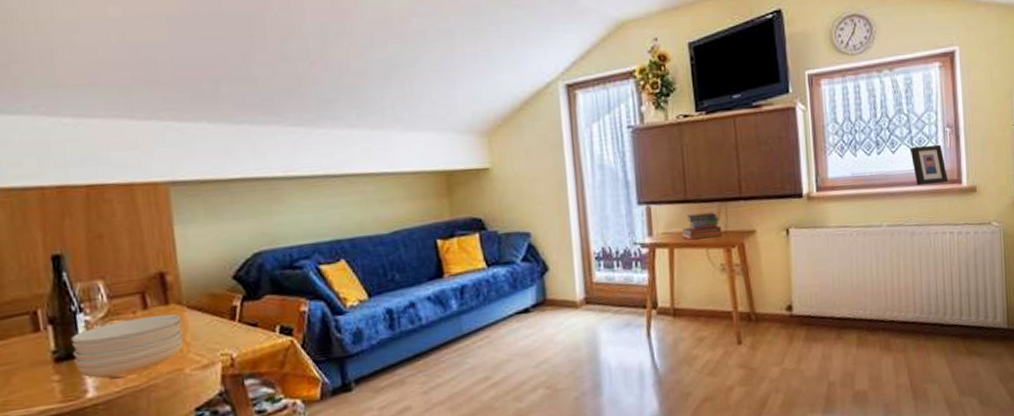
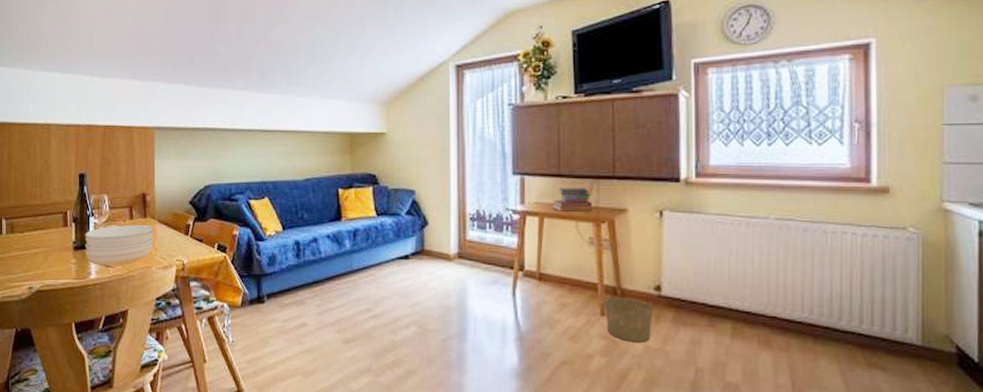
basket: none [739,322,787,367] -> present [603,298,653,343]
picture frame: present [909,144,948,186] -> none [807,139,853,181]

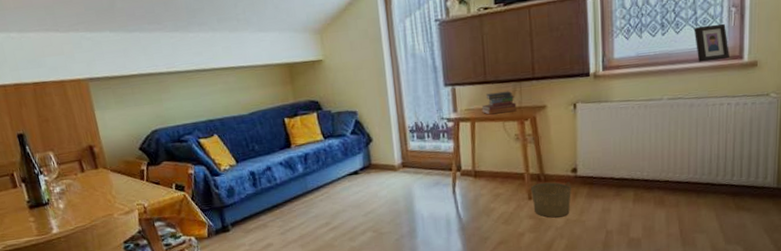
bowl: present [84,224,153,268] -> none [37,175,111,221]
picture frame: none [807,139,853,181] -> present [693,23,729,62]

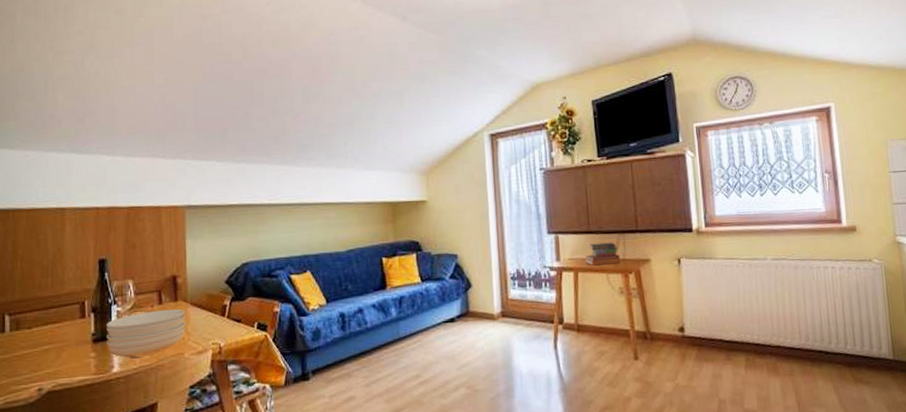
bowl: none [37,175,111,221] -> present [105,308,186,359]
basket: present [530,181,571,218] -> none [636,341,680,382]
picture frame: present [693,23,729,62] -> none [790,188,828,224]

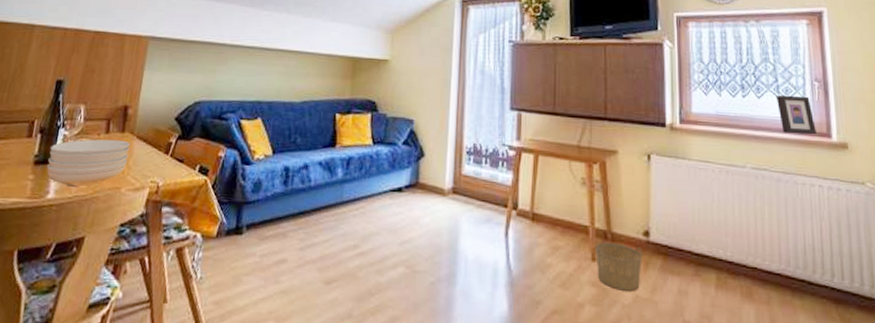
books: present [585,242,621,266] -> none [547,126,585,152]
basket: none [636,341,680,382] -> present [594,242,642,291]
picture frame: none [790,188,828,224] -> present [775,94,816,135]

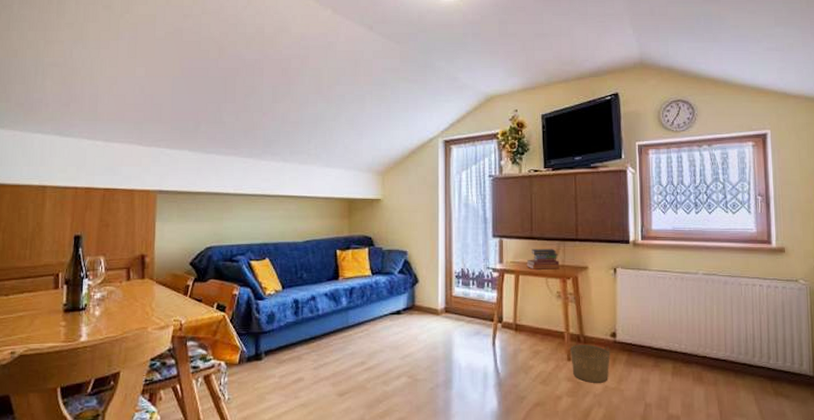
bowl: present [46,139,130,187] -> none [76,285,151,329]
books: none [547,126,585,152] -> present [526,249,560,269]
picture frame: present [775,94,816,135] -> none [724,209,758,243]

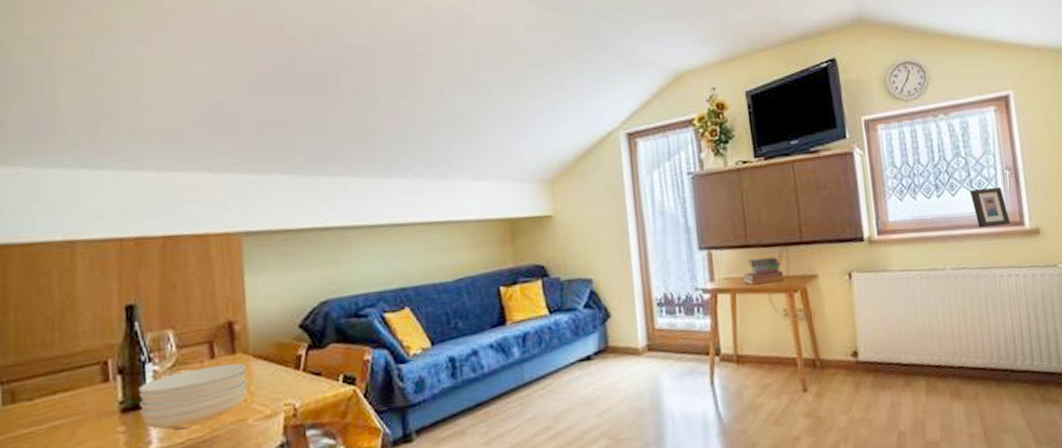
bowl: none [76,285,151,329] -> present [137,363,248,431]
basket: present [569,345,610,383] -> none [804,368,854,416]
picture frame: none [724,209,758,243] -> present [969,186,1010,228]

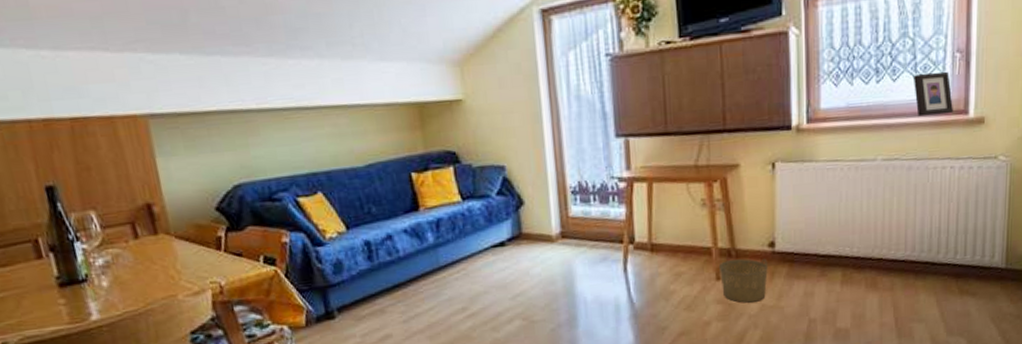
bowl: present [137,363,248,431] -> none [70,243,175,304]
books: present [743,256,784,285] -> none [661,145,704,174]
basket: none [804,368,854,416] -> present [718,258,768,303]

